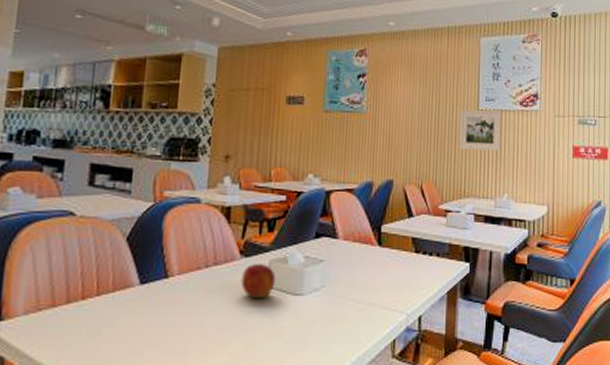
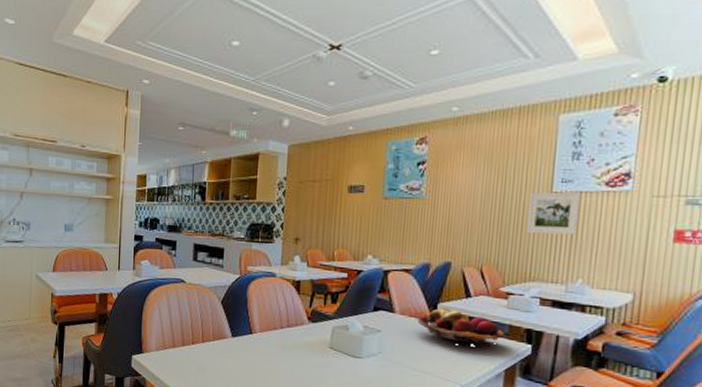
apple: present [241,264,276,299] -> none [309,329,338,358]
fruit basket: none [361,229,445,270] -> present [417,307,504,348]

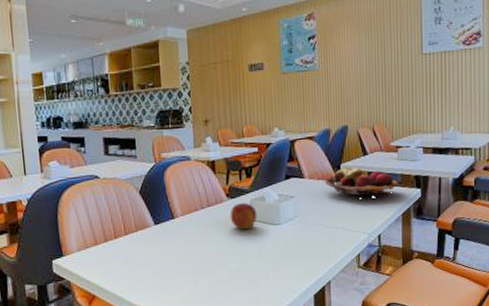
apple: none [309,329,338,358] -> present [230,203,257,230]
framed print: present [525,191,582,235] -> none [405,51,446,92]

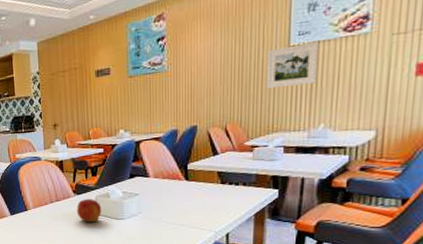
fruit basket: present [324,167,398,199] -> none [170,166,252,198]
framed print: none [405,51,446,92] -> present [266,41,320,88]

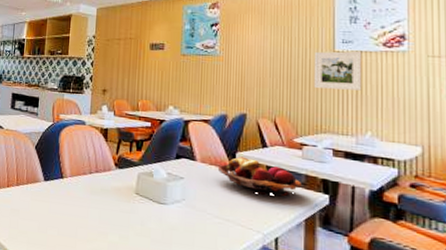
apple: present [76,199,102,223] -> none [116,174,144,203]
fruit basket: none [170,166,252,198] -> present [217,156,302,197]

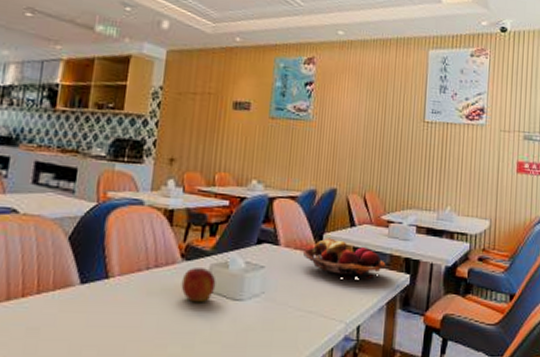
apple: none [116,174,144,203] -> present [181,268,216,303]
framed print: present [313,51,362,91] -> none [403,121,448,164]

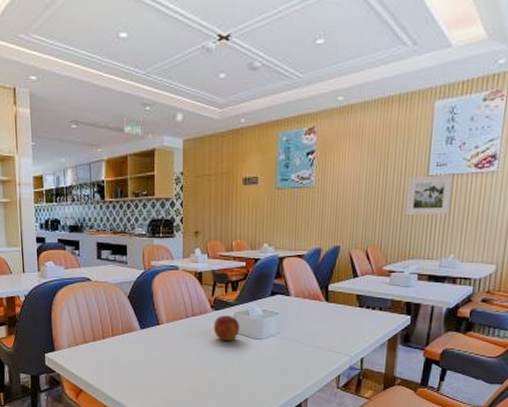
fruit basket: present [302,237,386,280] -> none [310,288,387,322]
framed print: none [403,121,448,164] -> present [405,174,454,215]

